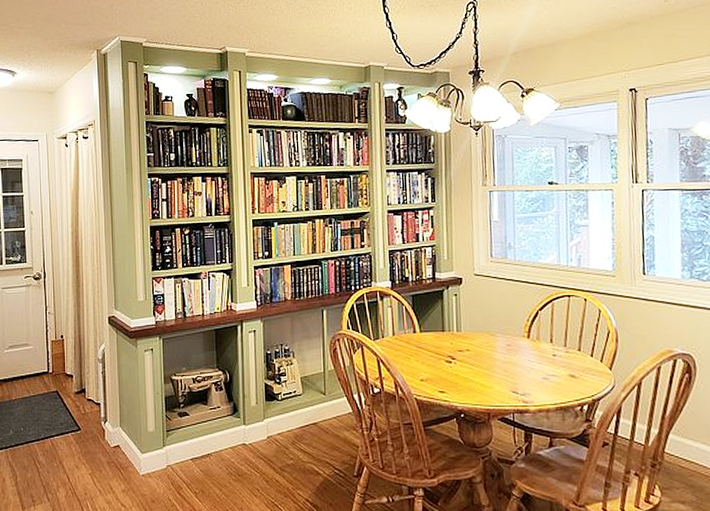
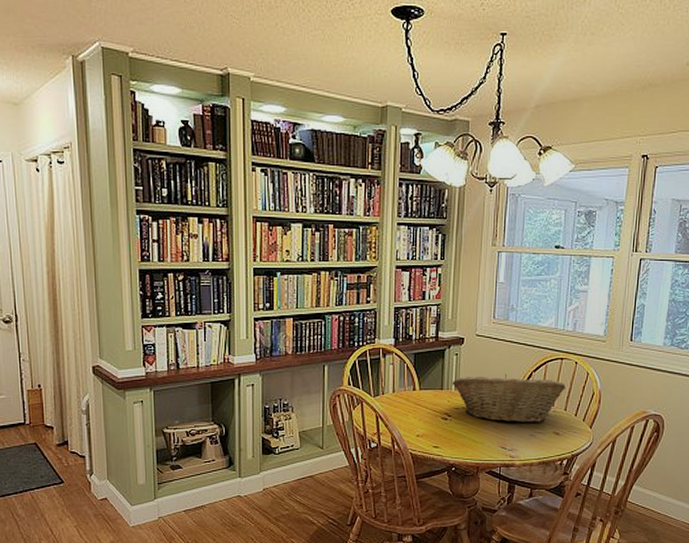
fruit basket: none [453,313,577,366] -> present [452,373,566,423]

